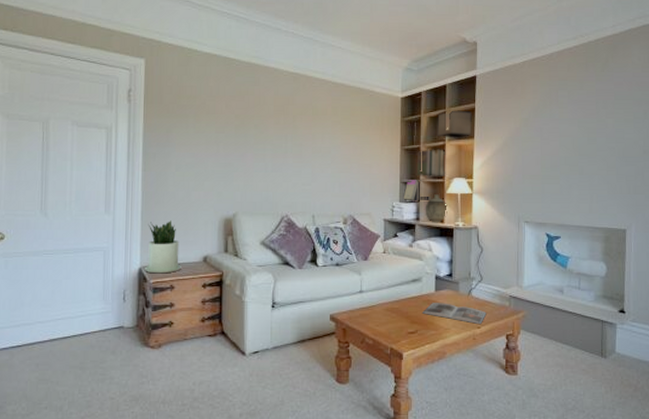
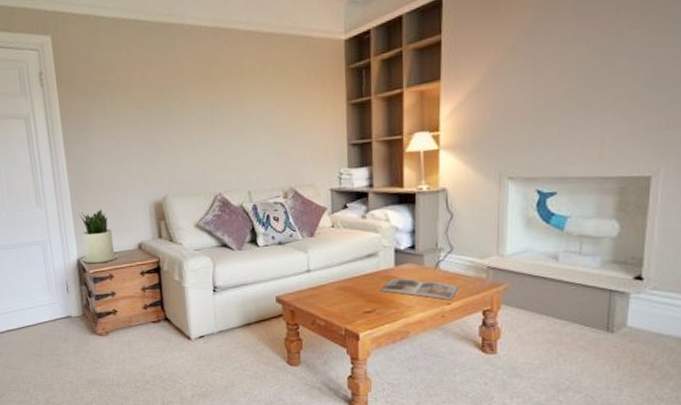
books: present [403,180,432,200] -> none [352,139,388,165]
books: present [416,149,446,178] -> none [366,98,405,135]
decorative vase: present [425,194,447,222] -> none [379,154,408,188]
decorative box: present [437,110,472,138] -> none [392,45,437,84]

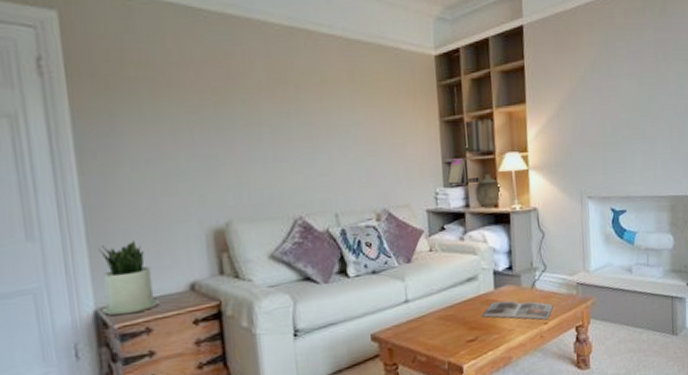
books: none [352,139,388,165] -> present [448,158,482,184]
books: none [366,98,405,135] -> present [459,118,497,154]
decorative vase: none [379,154,408,188] -> present [474,174,502,208]

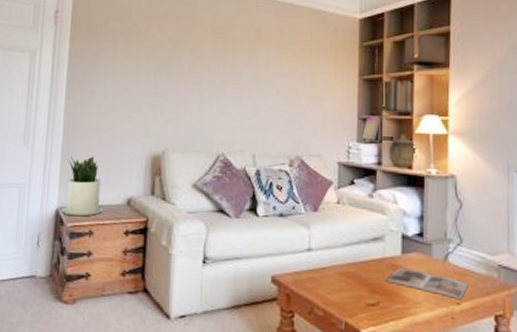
decorative box: none [481,69,523,104] -> present [404,34,447,67]

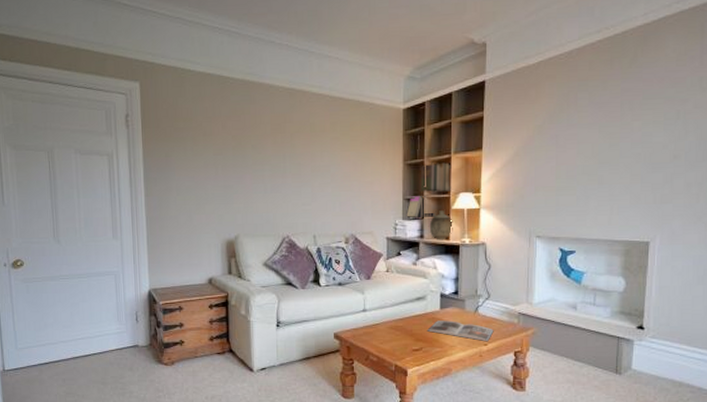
planter: present [61,156,102,217] -> none [153,244,188,296]
decorative box: present [404,34,447,67] -> none [442,119,480,151]

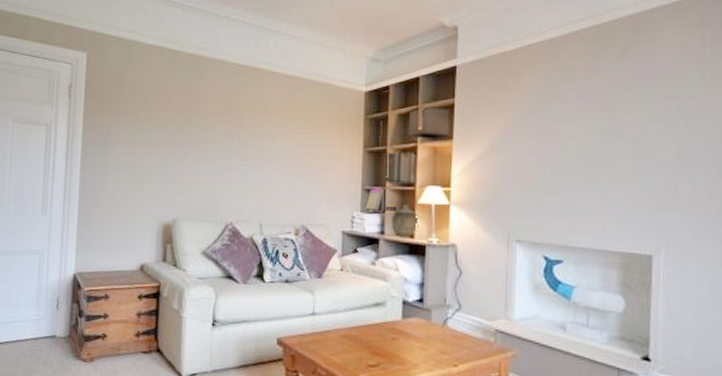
magazine: present [427,320,494,342] -> none [386,332,466,363]
decorative box: none [442,119,480,151] -> present [408,106,450,139]

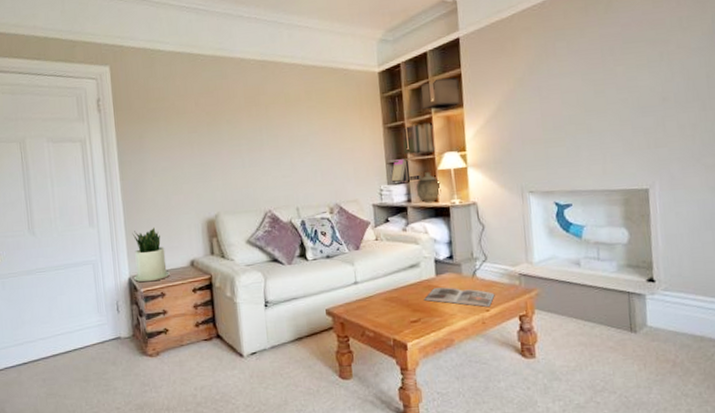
planter: none [79,225,117,282] -> present [132,228,170,283]
magazine: none [386,332,466,363] -> present [424,287,495,308]

